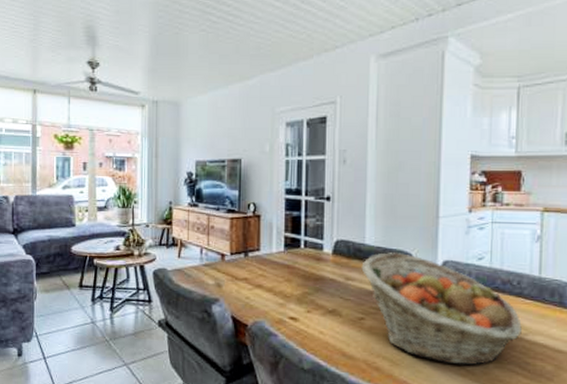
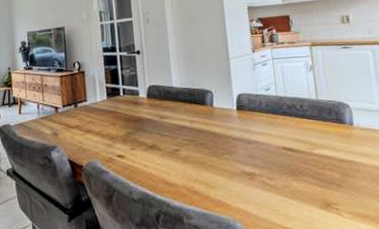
fruit basket: present [361,252,522,365] -> none [172,91,310,182]

